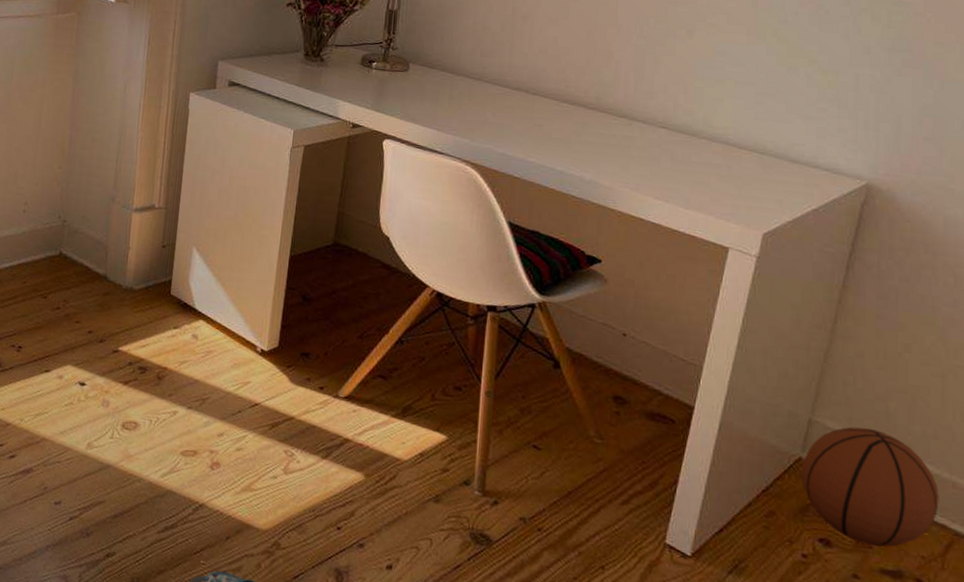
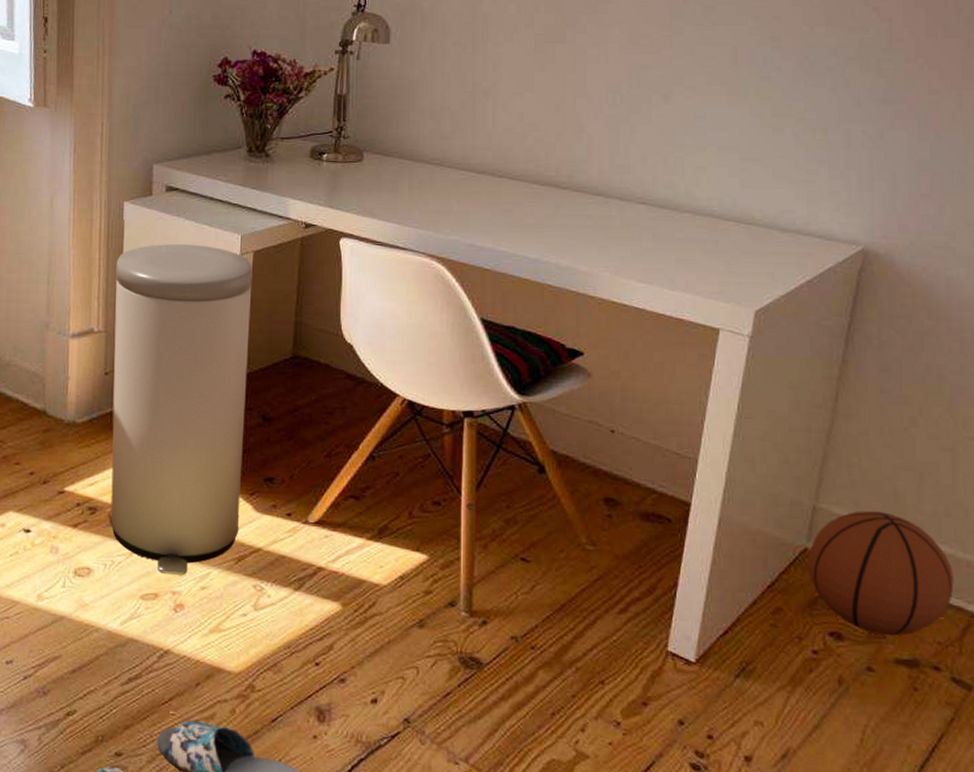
pedal bin: none [158,133,302,437] -> present [110,243,252,576]

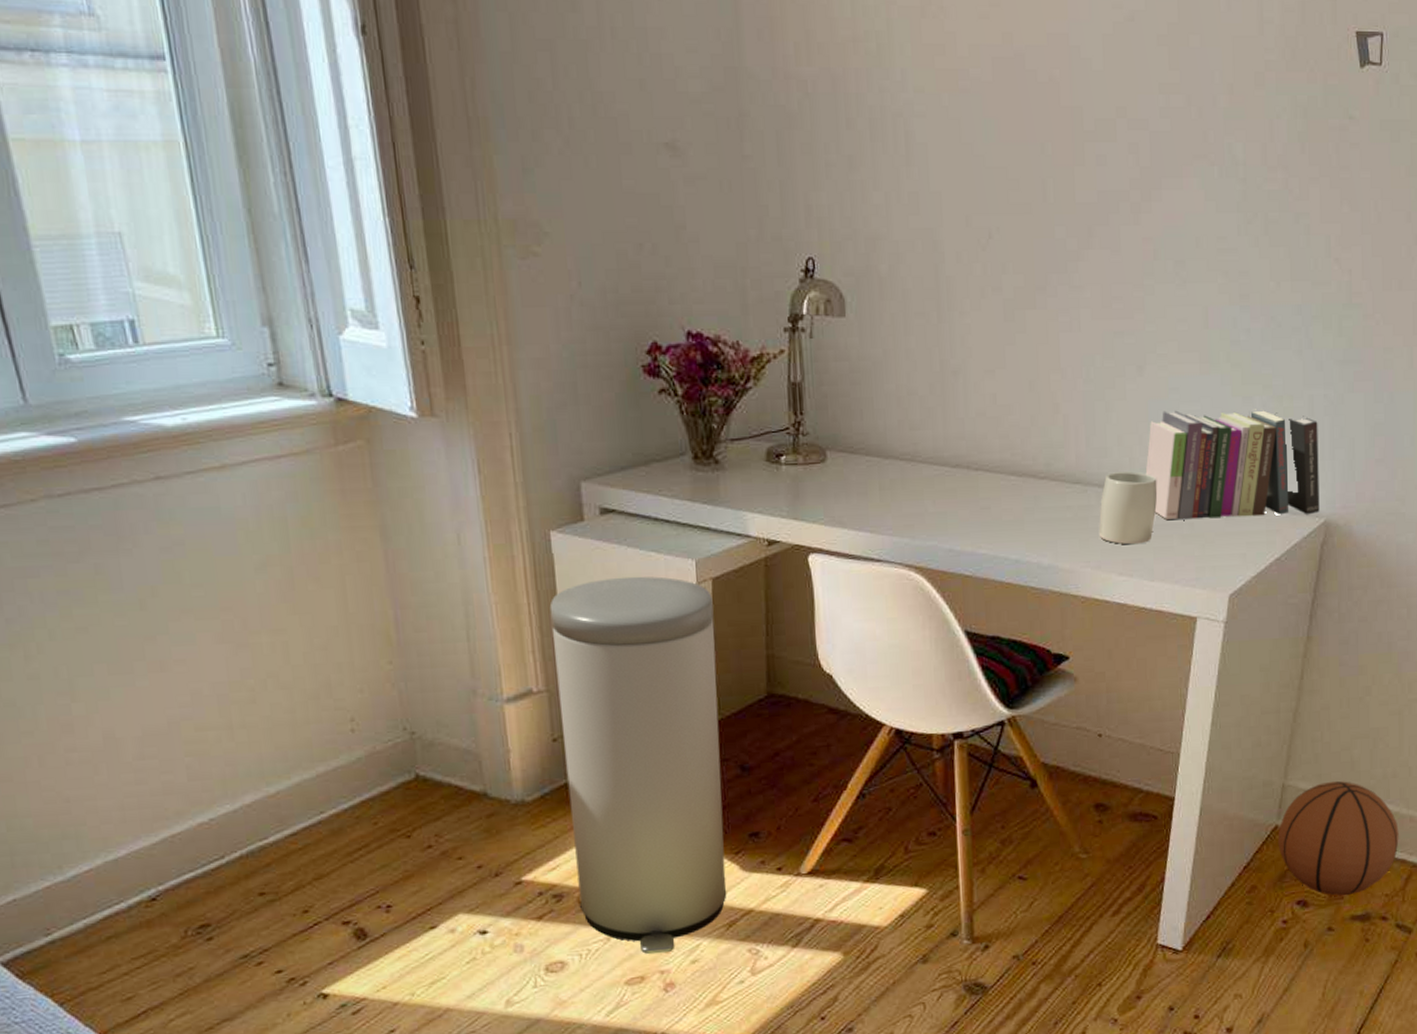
mug: none [620,188,681,255] -> present [1099,471,1158,545]
books: none [668,136,857,242] -> present [1145,409,1320,520]

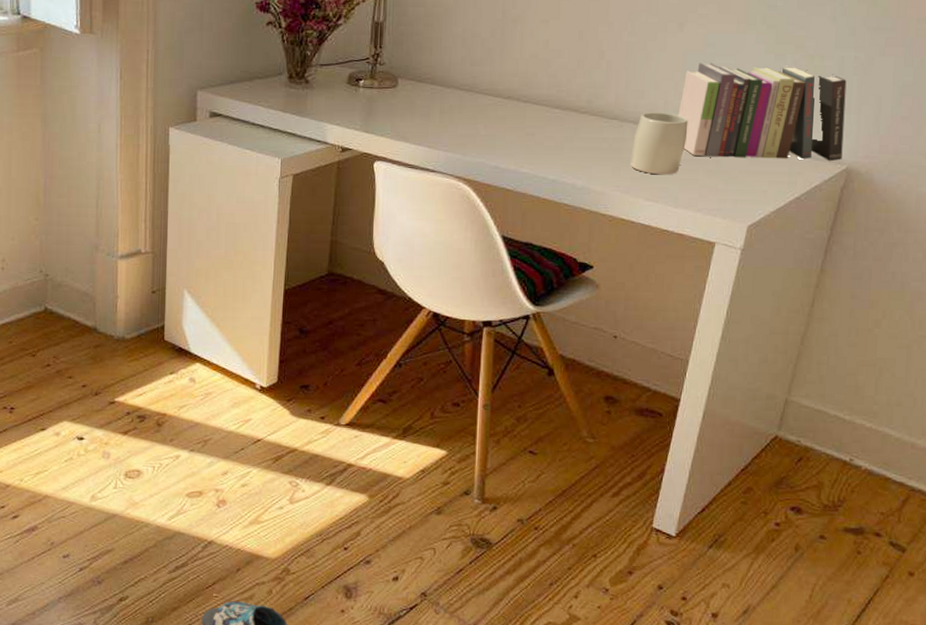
pedal bin: present [549,576,727,955] -> none [158,167,292,475]
basketball: present [1277,781,1399,896] -> none [776,402,899,509]

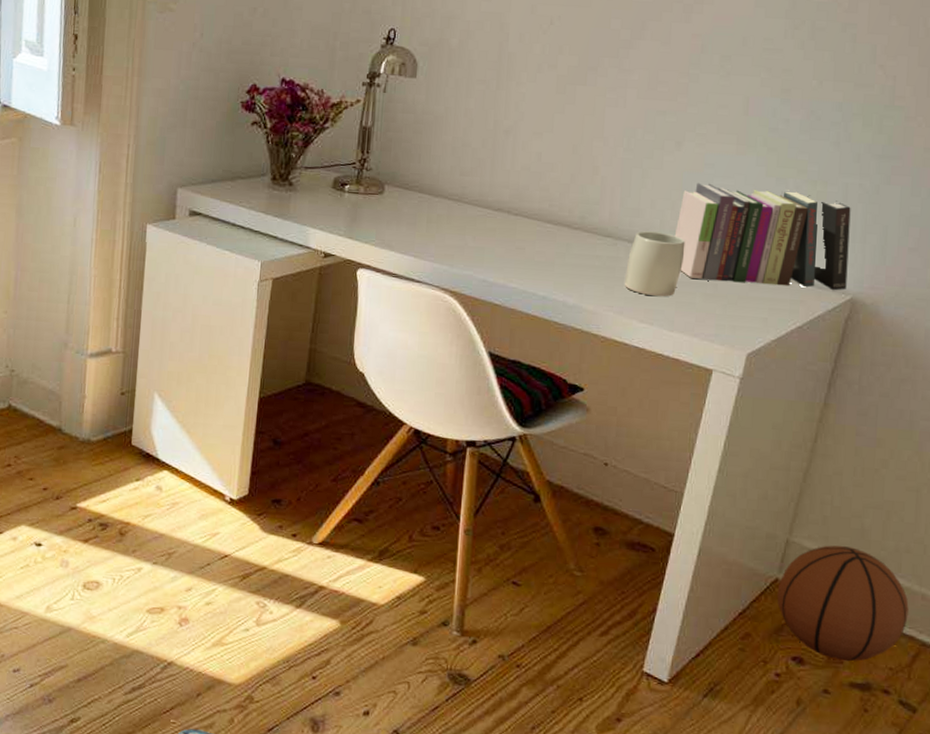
basketball: none [776,402,899,509] -> present [777,545,909,662]

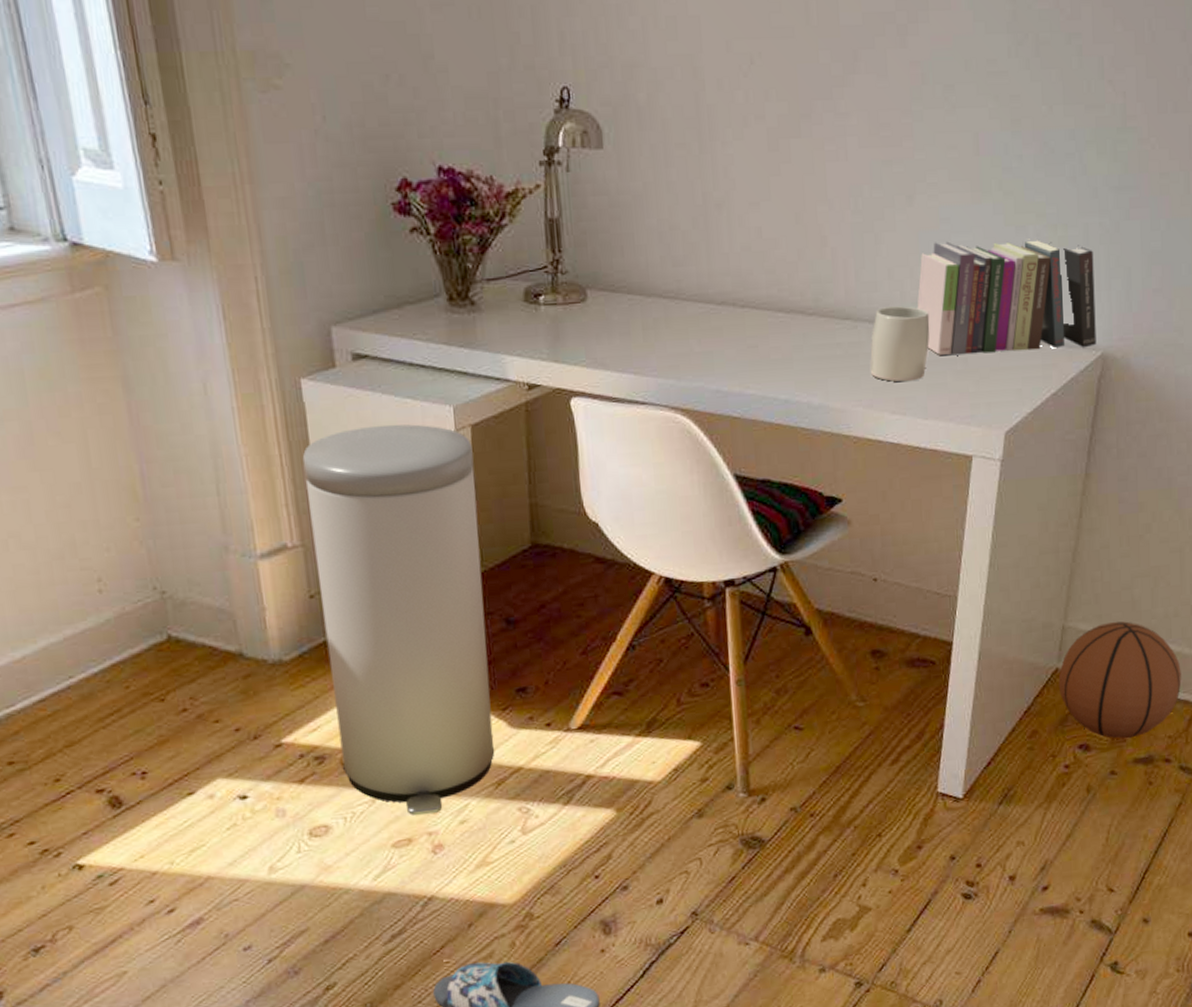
pedal bin: none [120,268,271,592] -> present [302,424,495,816]

